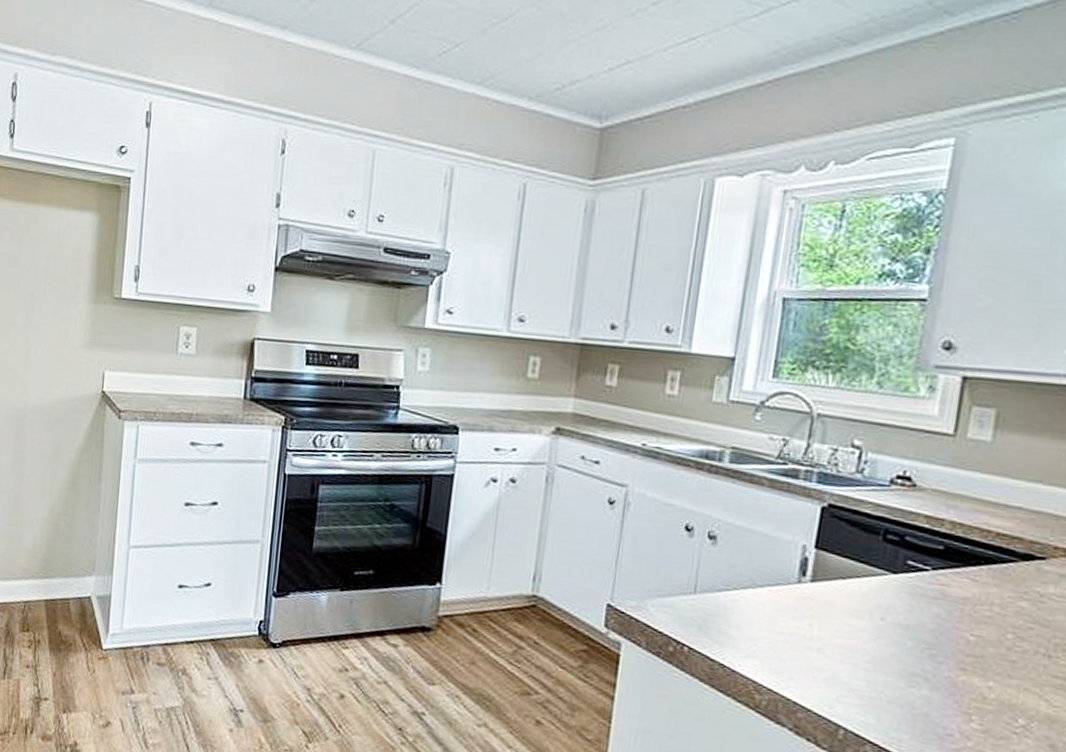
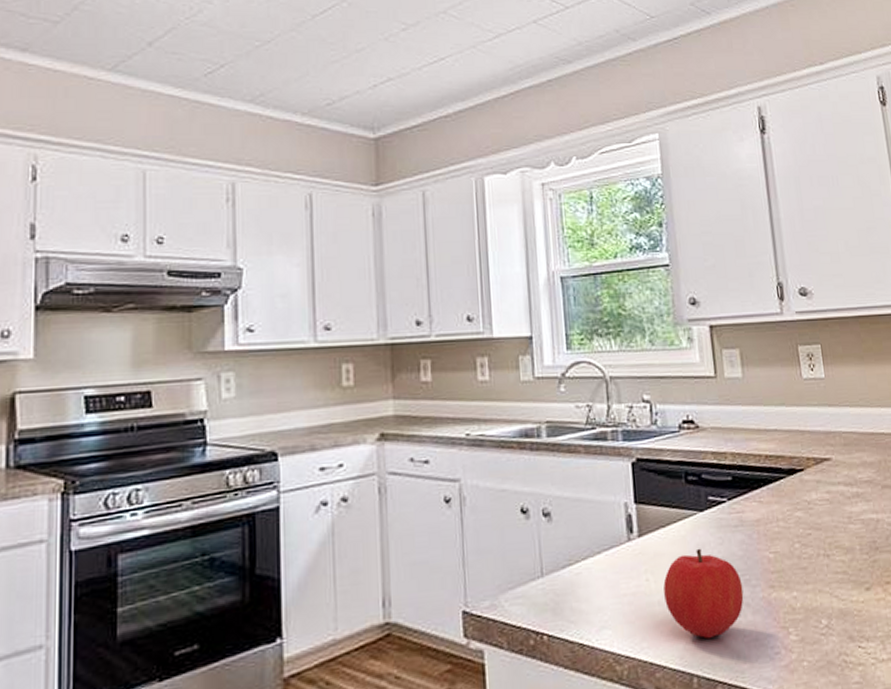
fruit: none [825,609,926,700] -> present [663,548,744,638]

